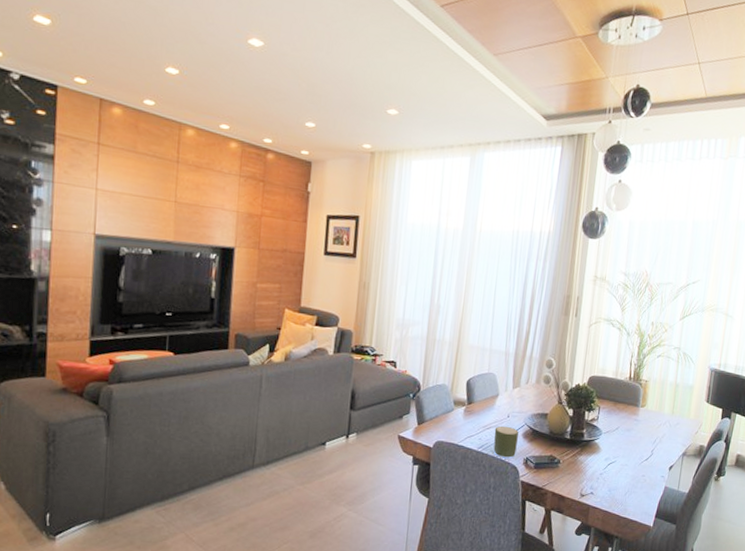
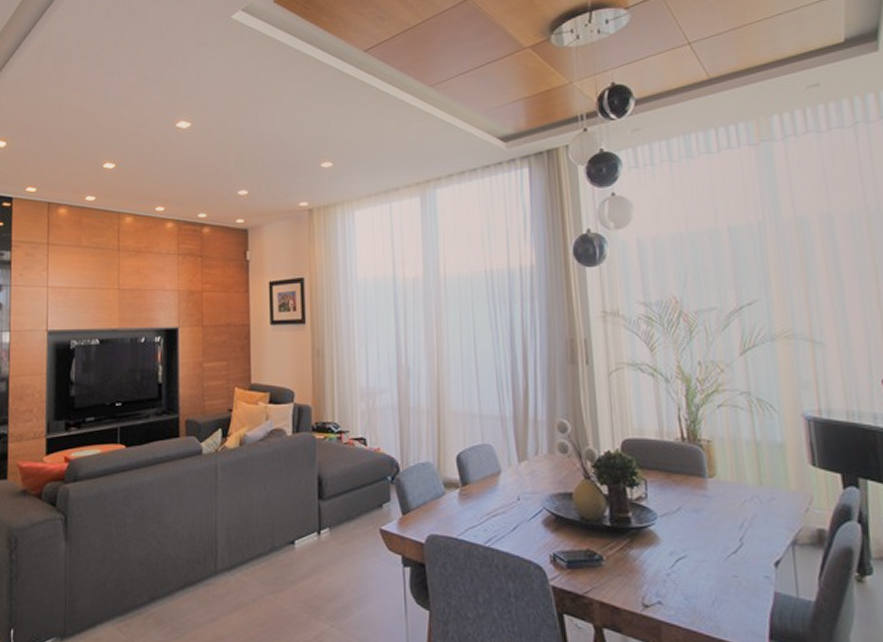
mug: present [493,425,519,459] -> none [503,511,538,556]

